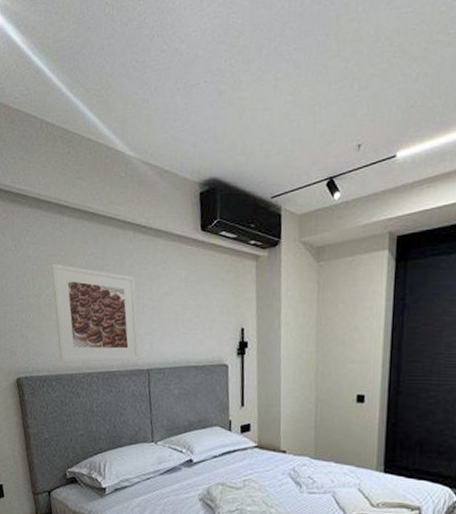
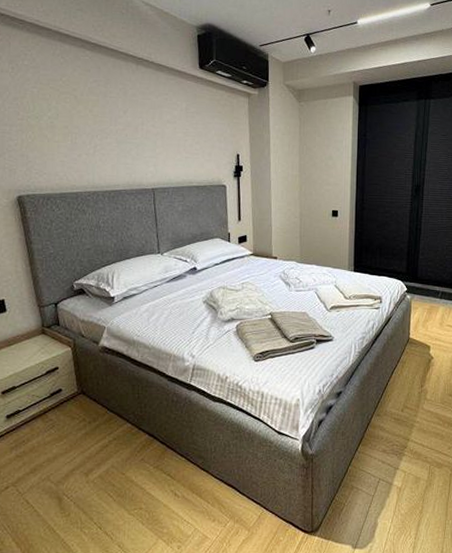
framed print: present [51,263,140,363] -> none [52,87,145,182]

